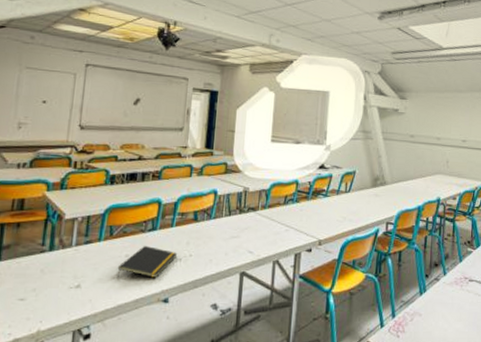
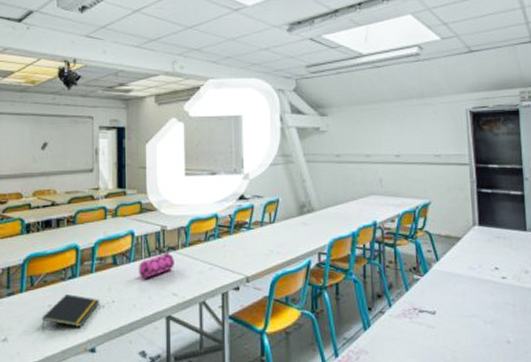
pencil case: none [218,211,253,235] -> present [139,251,174,278]

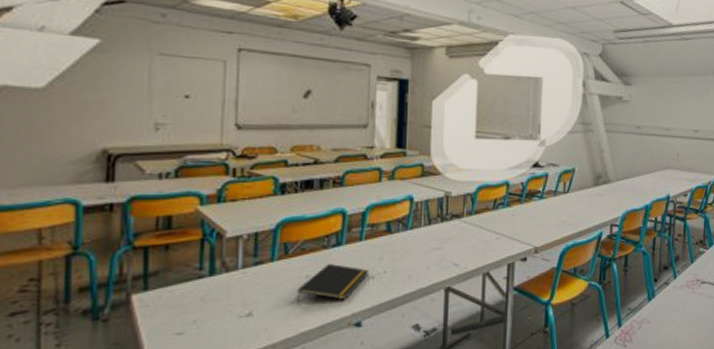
pencil case: present [139,251,174,278] -> none [416,219,458,248]

